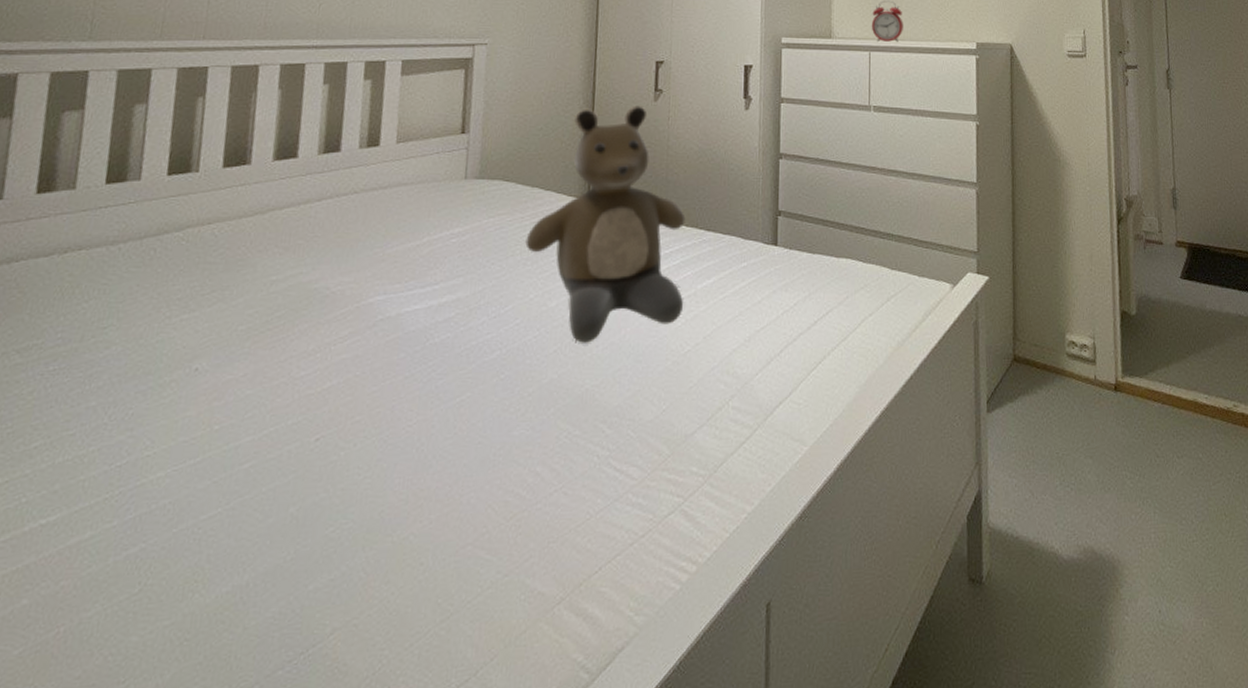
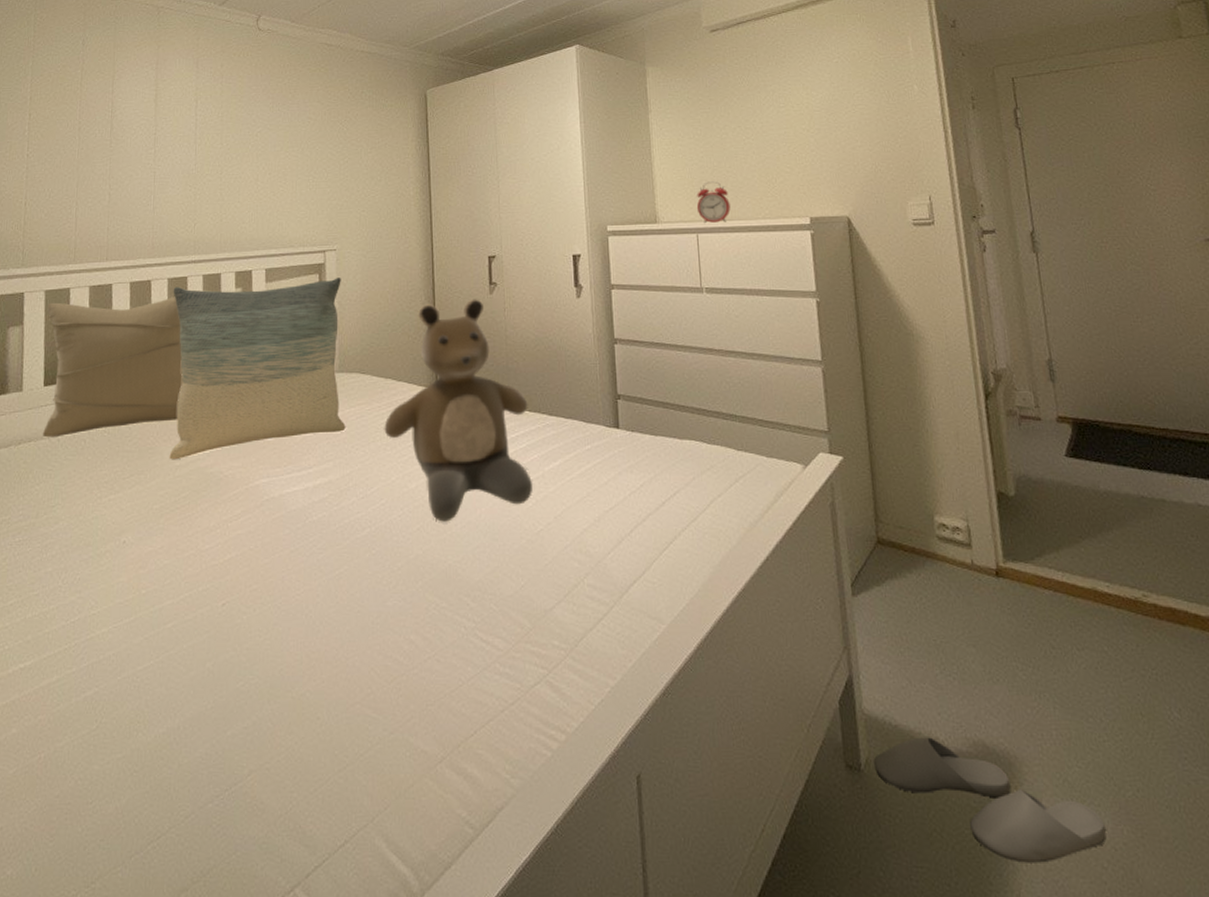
pillow: none [97,84,292,246] -> present [42,296,184,438]
pillow: none [263,75,491,274] -> present [169,278,346,460]
slippers: none [994,546,1189,661] -> present [873,737,1107,863]

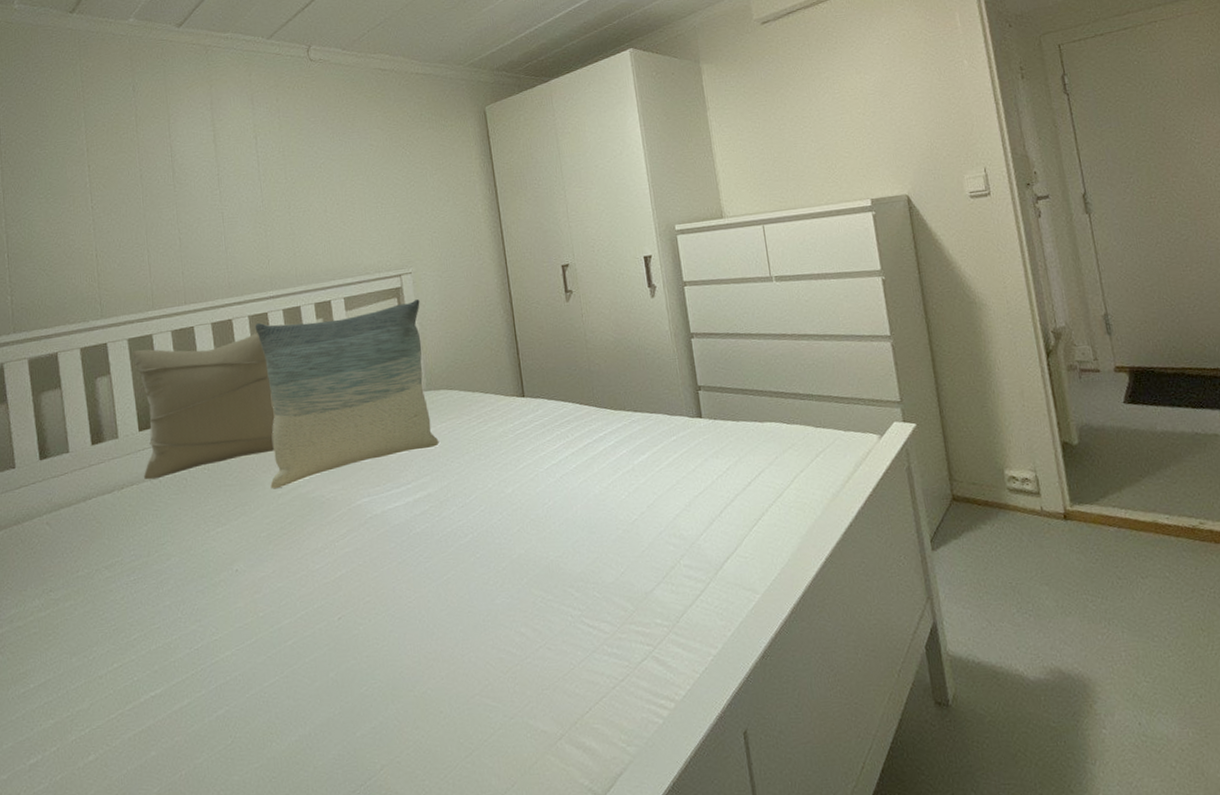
bear: present [384,299,532,522] -> none [476,307,624,522]
alarm clock: present [696,181,731,224] -> none [760,172,794,215]
slippers: present [873,737,1107,863] -> none [959,669,1174,771]

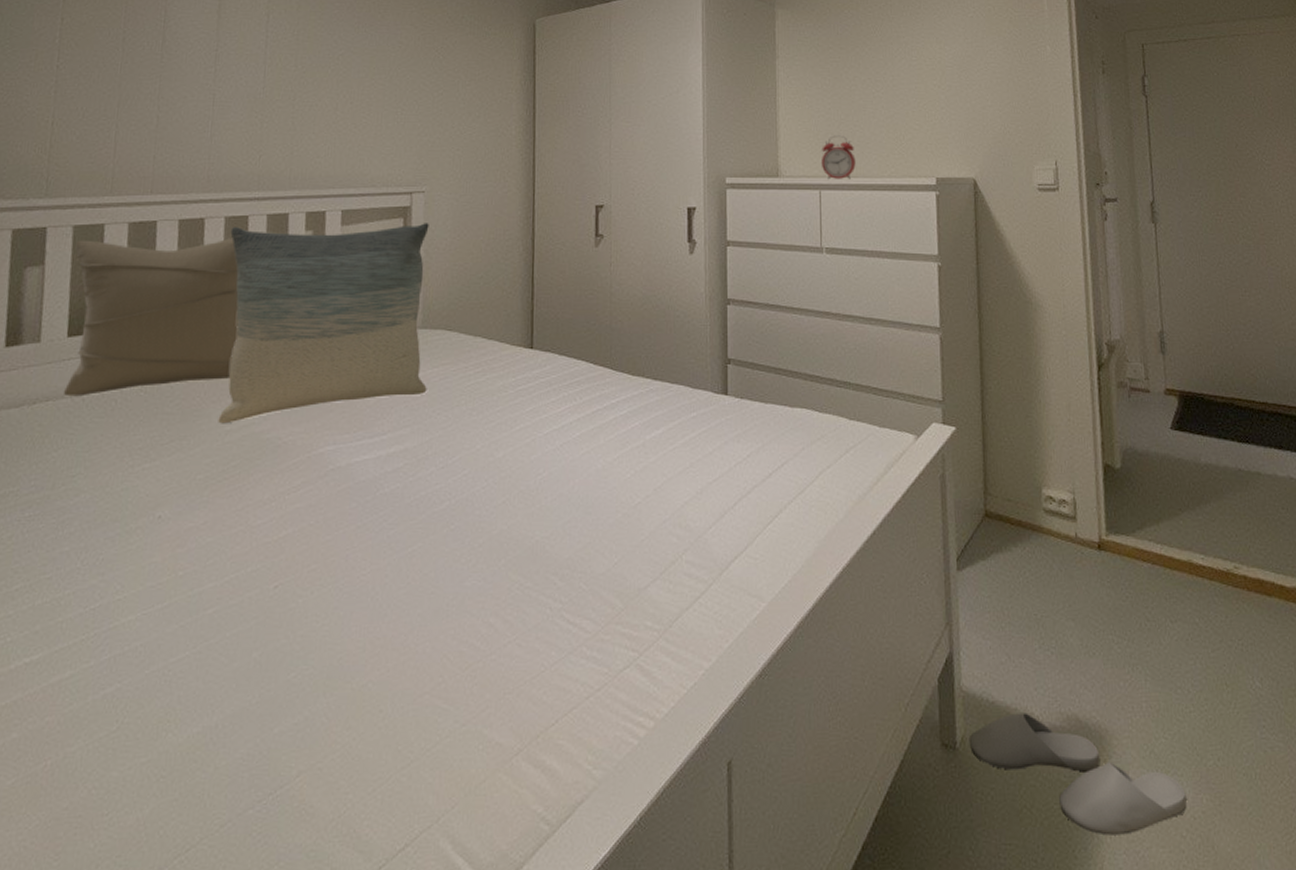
alarm clock: none [760,172,794,215] -> present [821,135,856,180]
slippers: none [959,669,1174,771] -> present [968,713,1187,836]

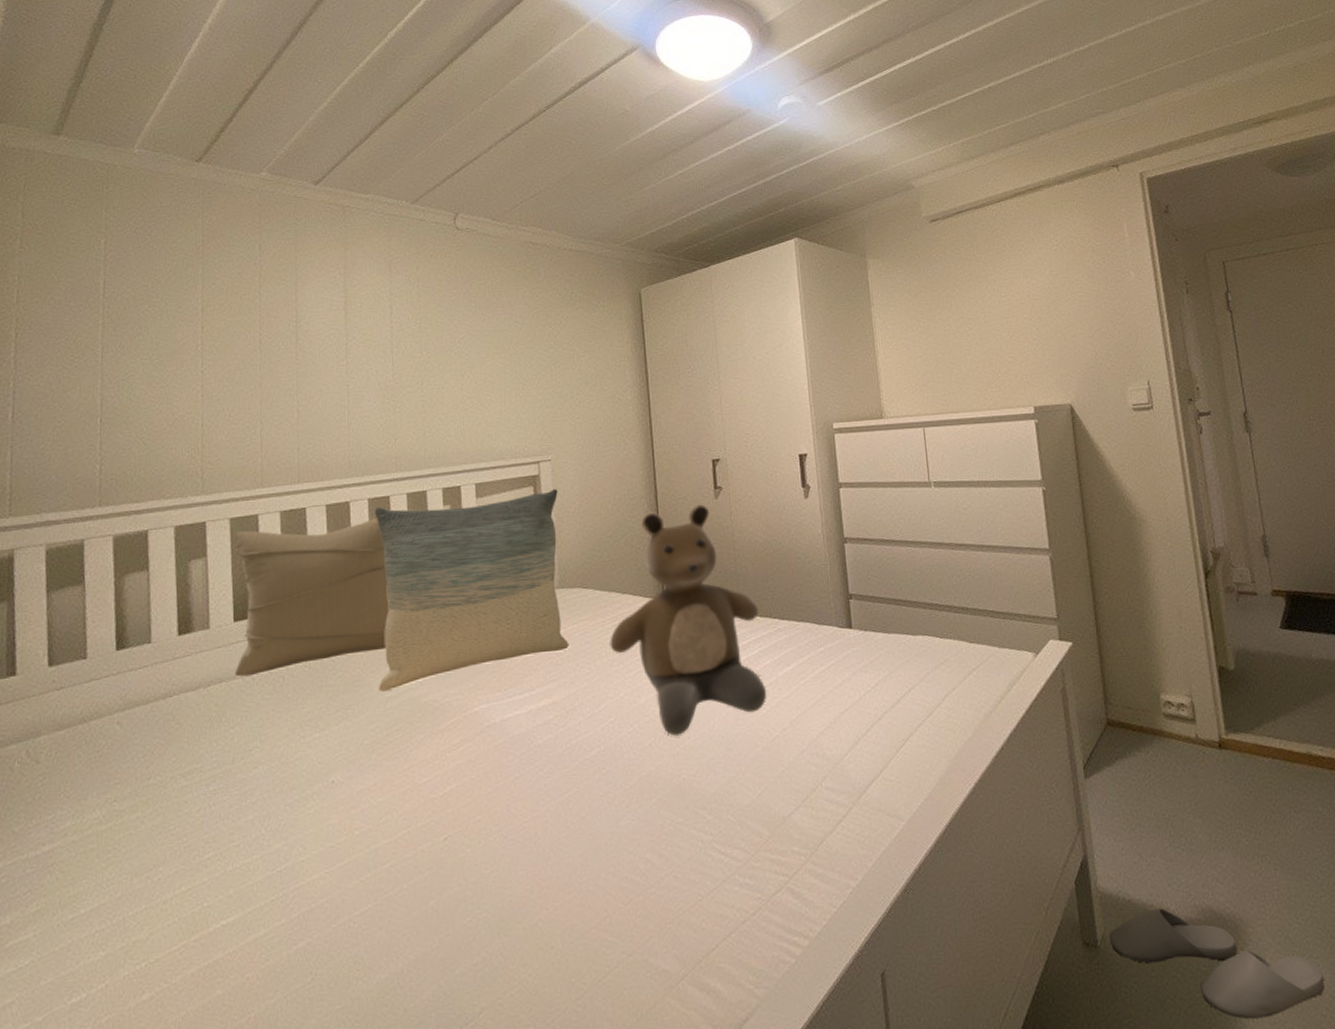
bear: none [470,252,631,494] -> present [610,504,766,736]
alarm clock: present [821,135,856,180] -> none [922,374,956,418]

